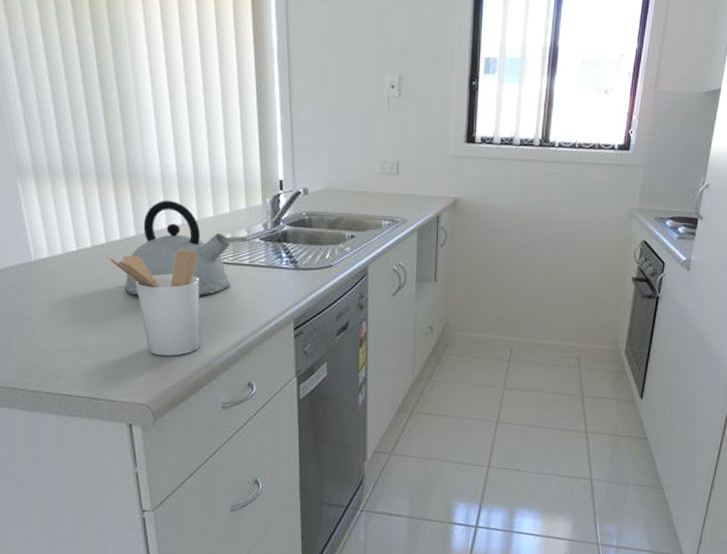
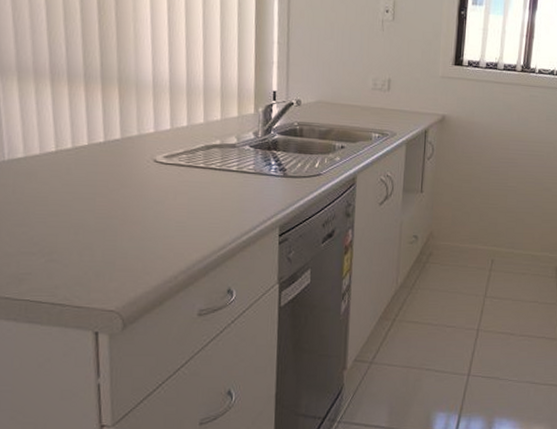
utensil holder: present [106,250,201,356] -> none [87,154,184,261]
kettle: present [123,200,231,296] -> none [103,105,219,200]

